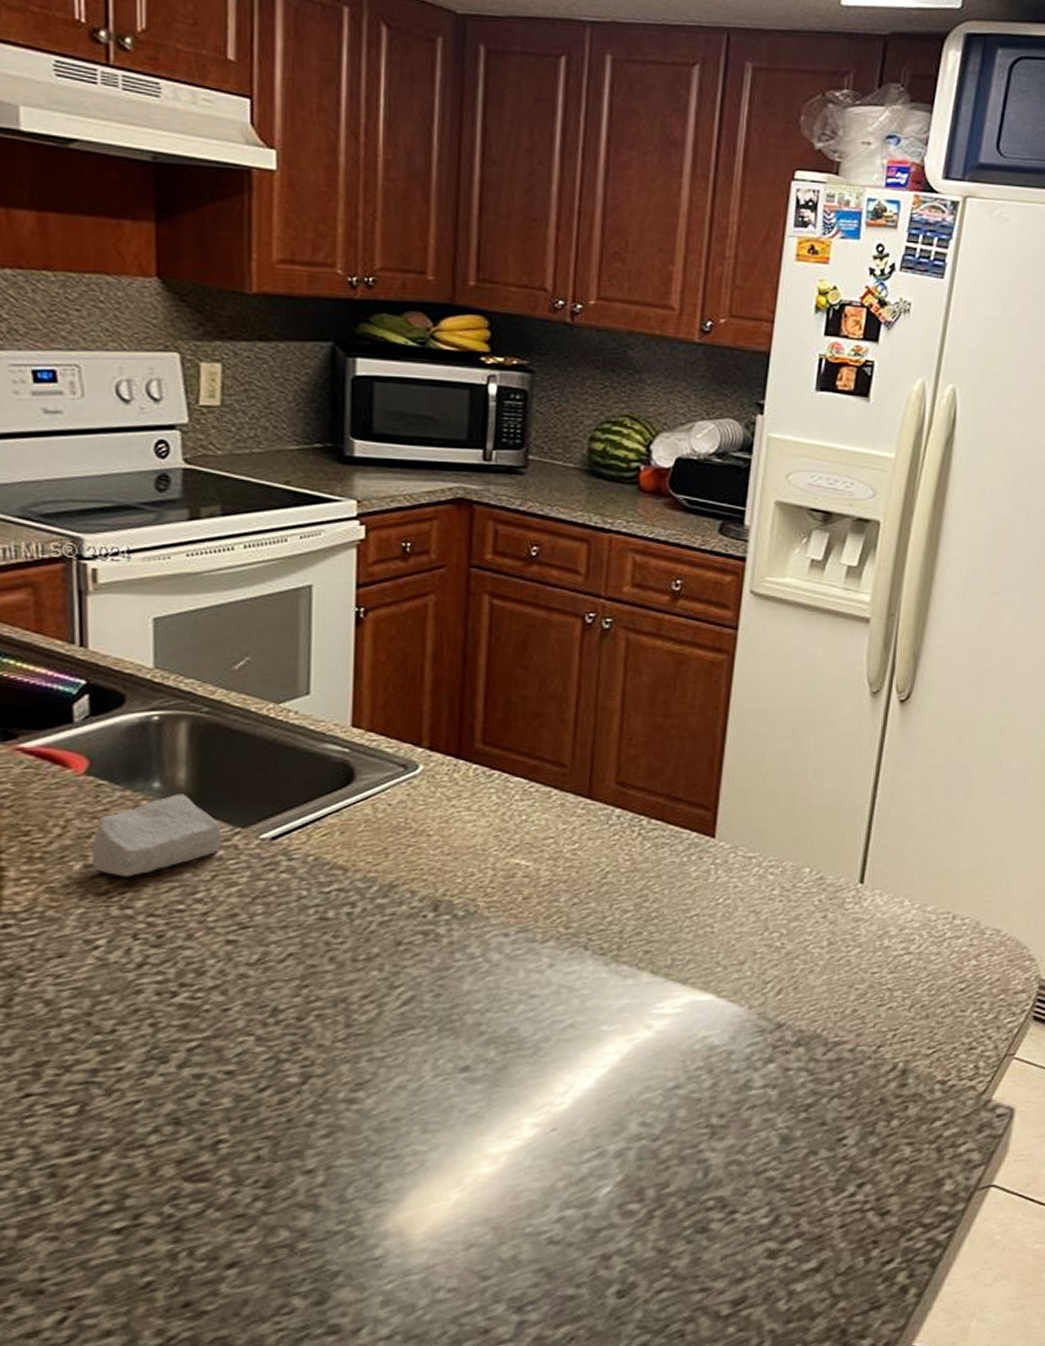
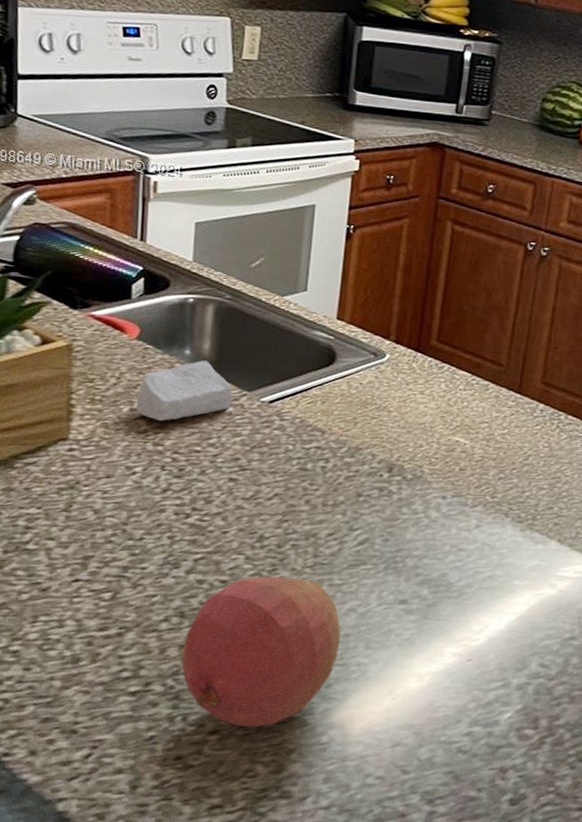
fruit: none [181,1057,389,1253] -> present [181,576,341,728]

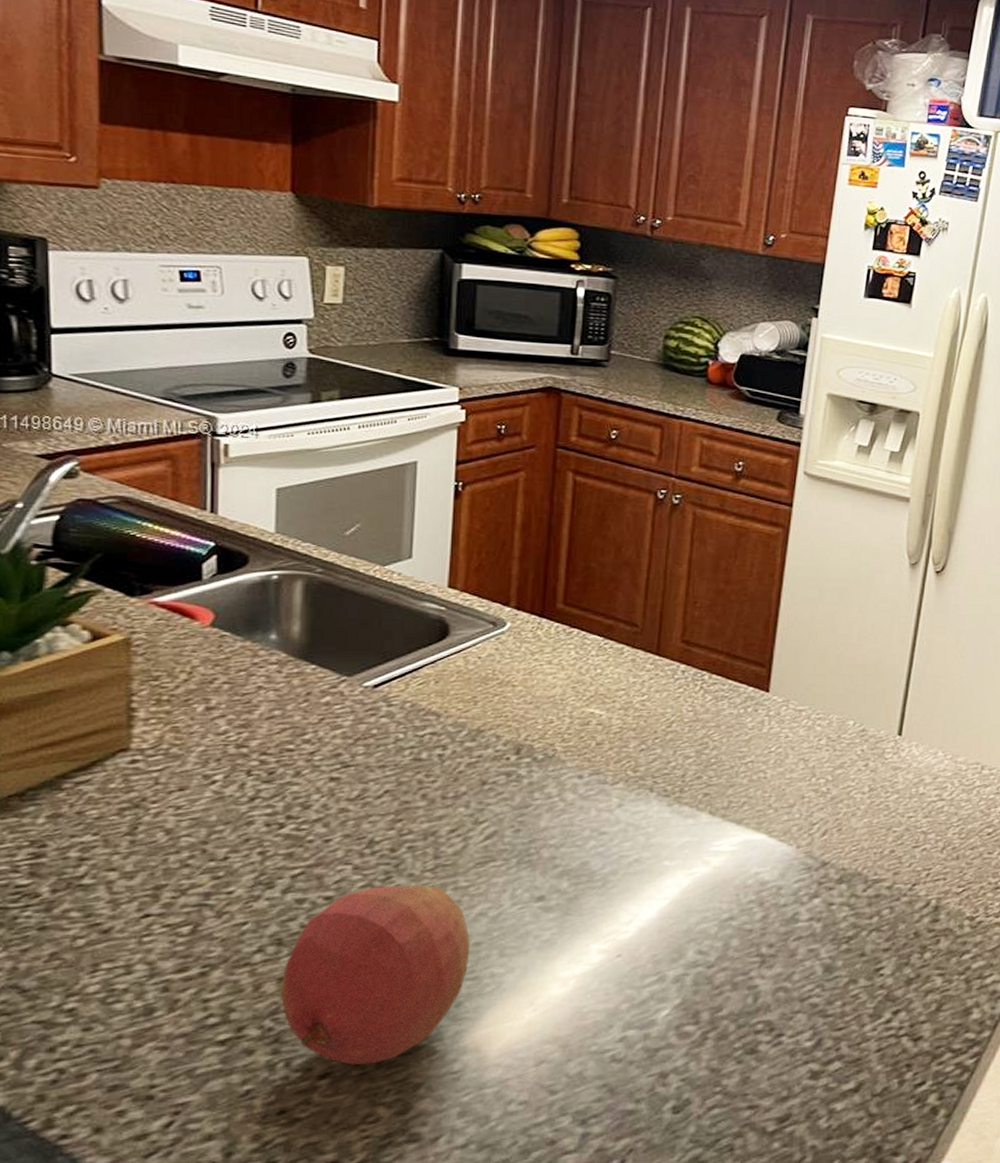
soap bar: present [136,360,234,421] -> none [212,645,331,718]

